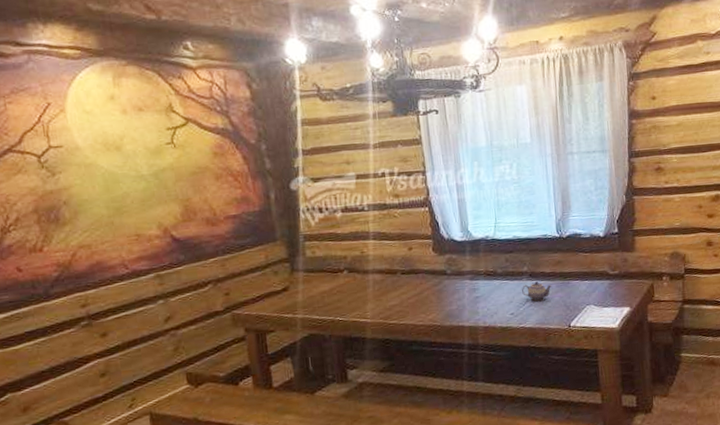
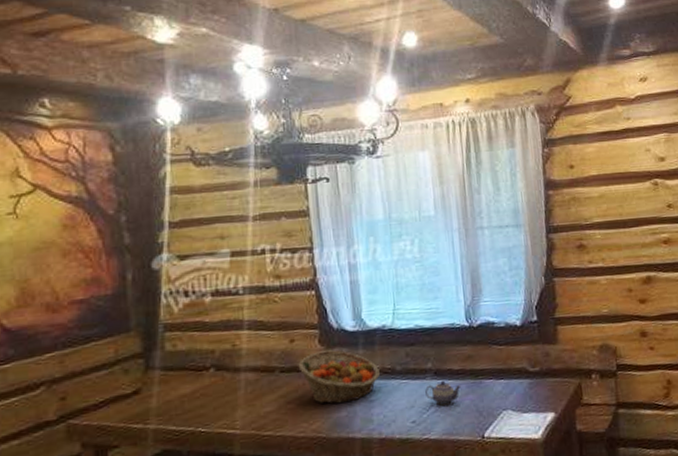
fruit basket: none [416,256,484,300] -> present [298,350,380,404]

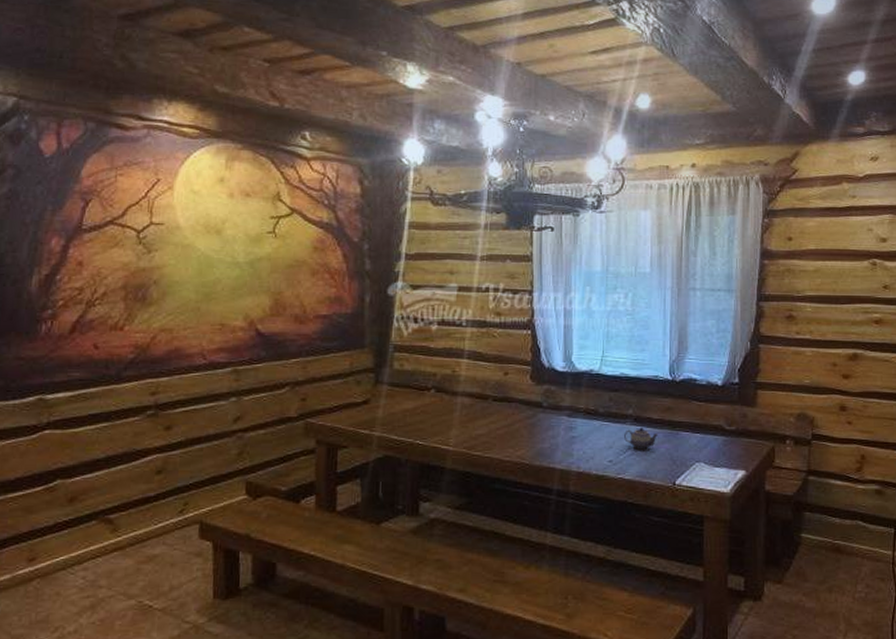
fruit basket: present [298,350,380,404] -> none [509,386,583,436]

